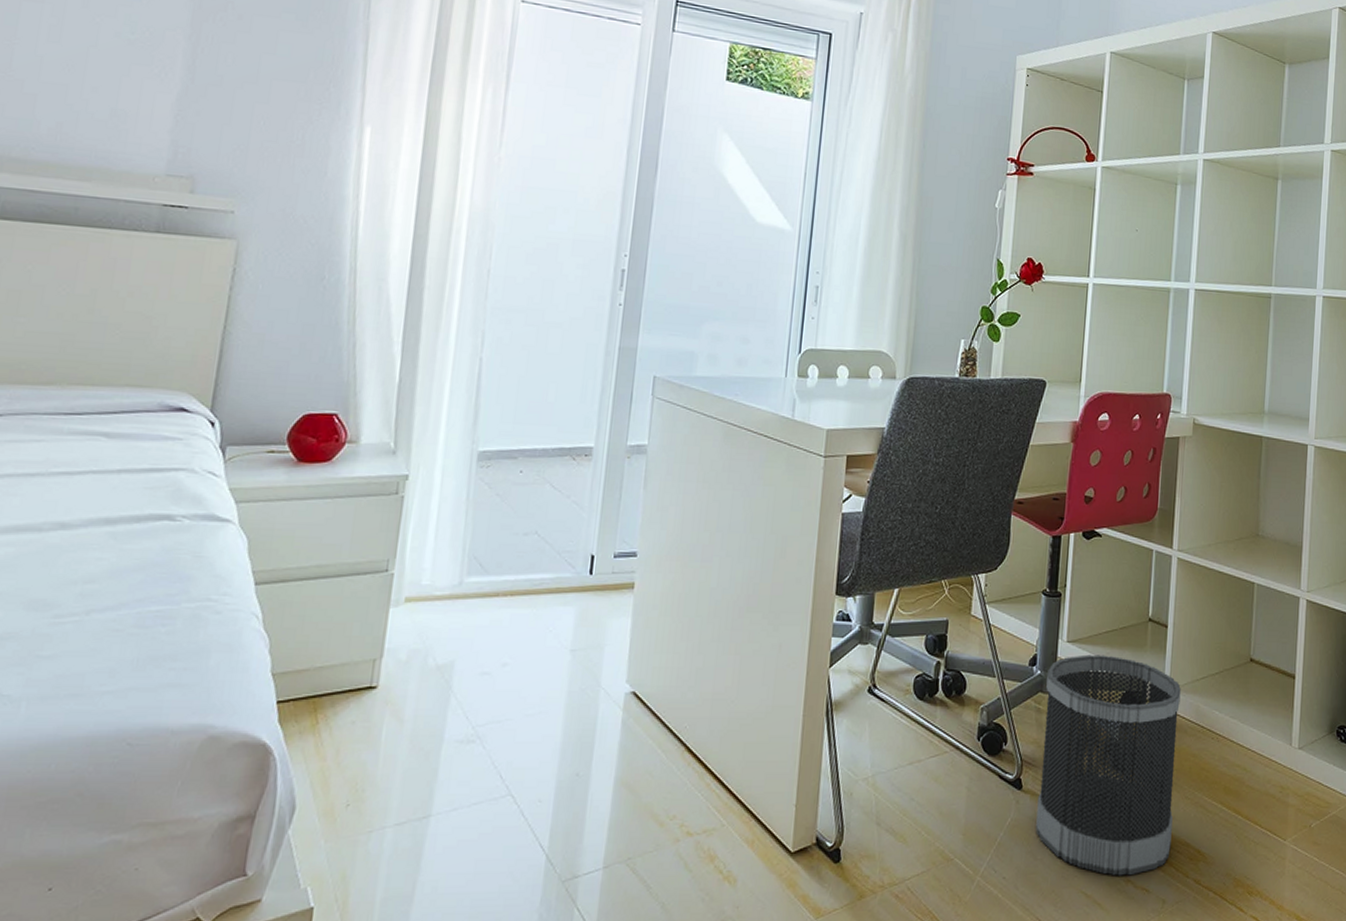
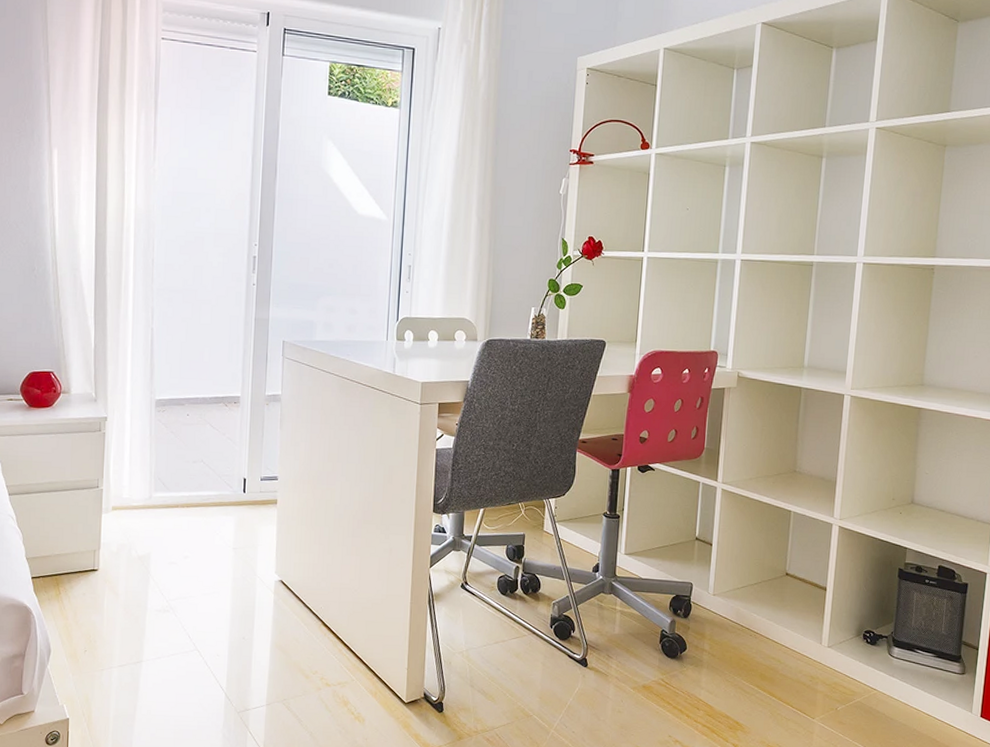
wastebasket: present [1035,654,1181,876] -> none [599,565,723,737]

